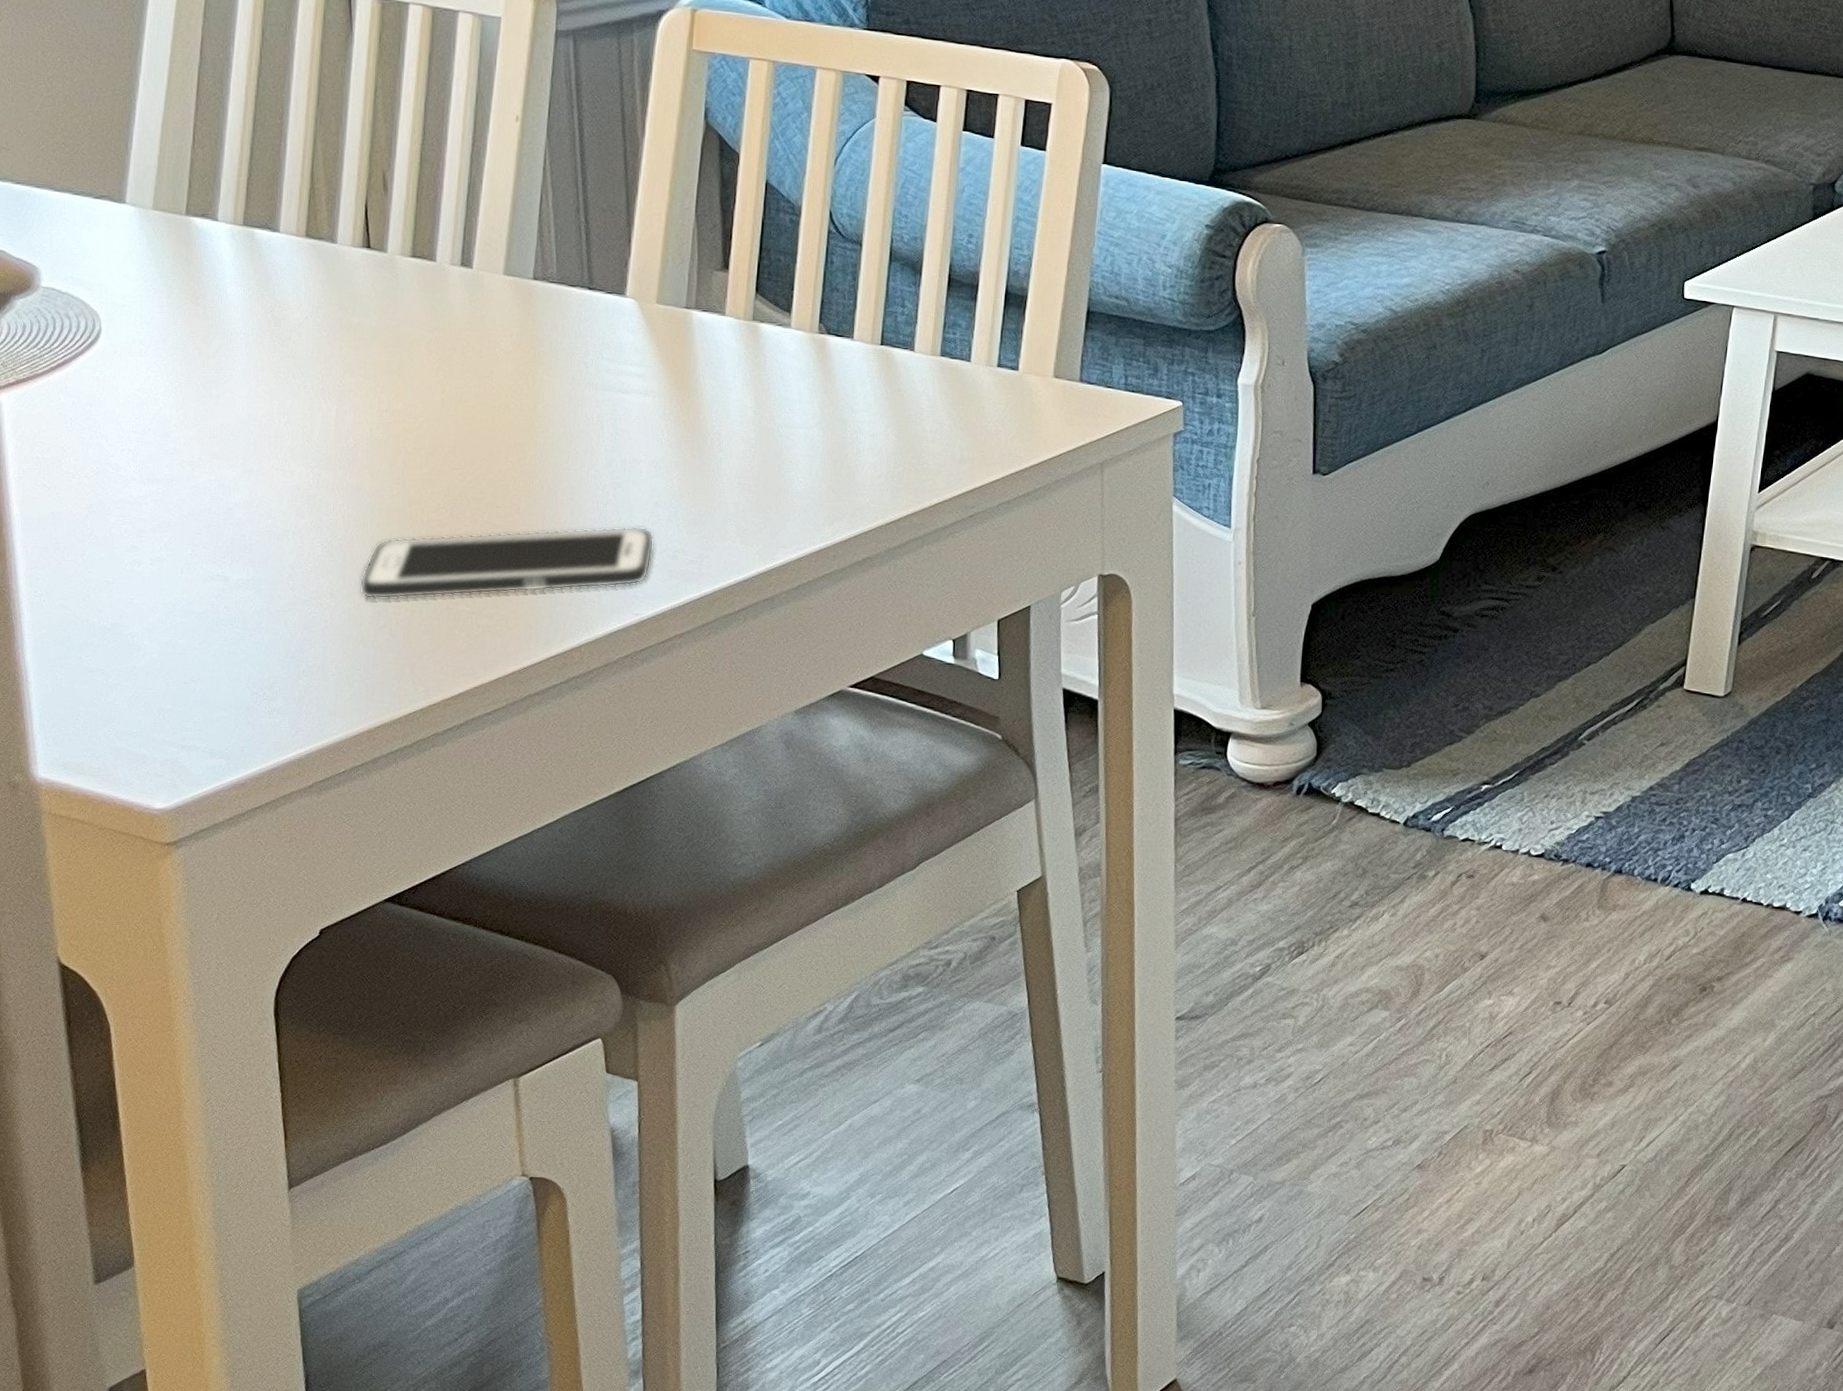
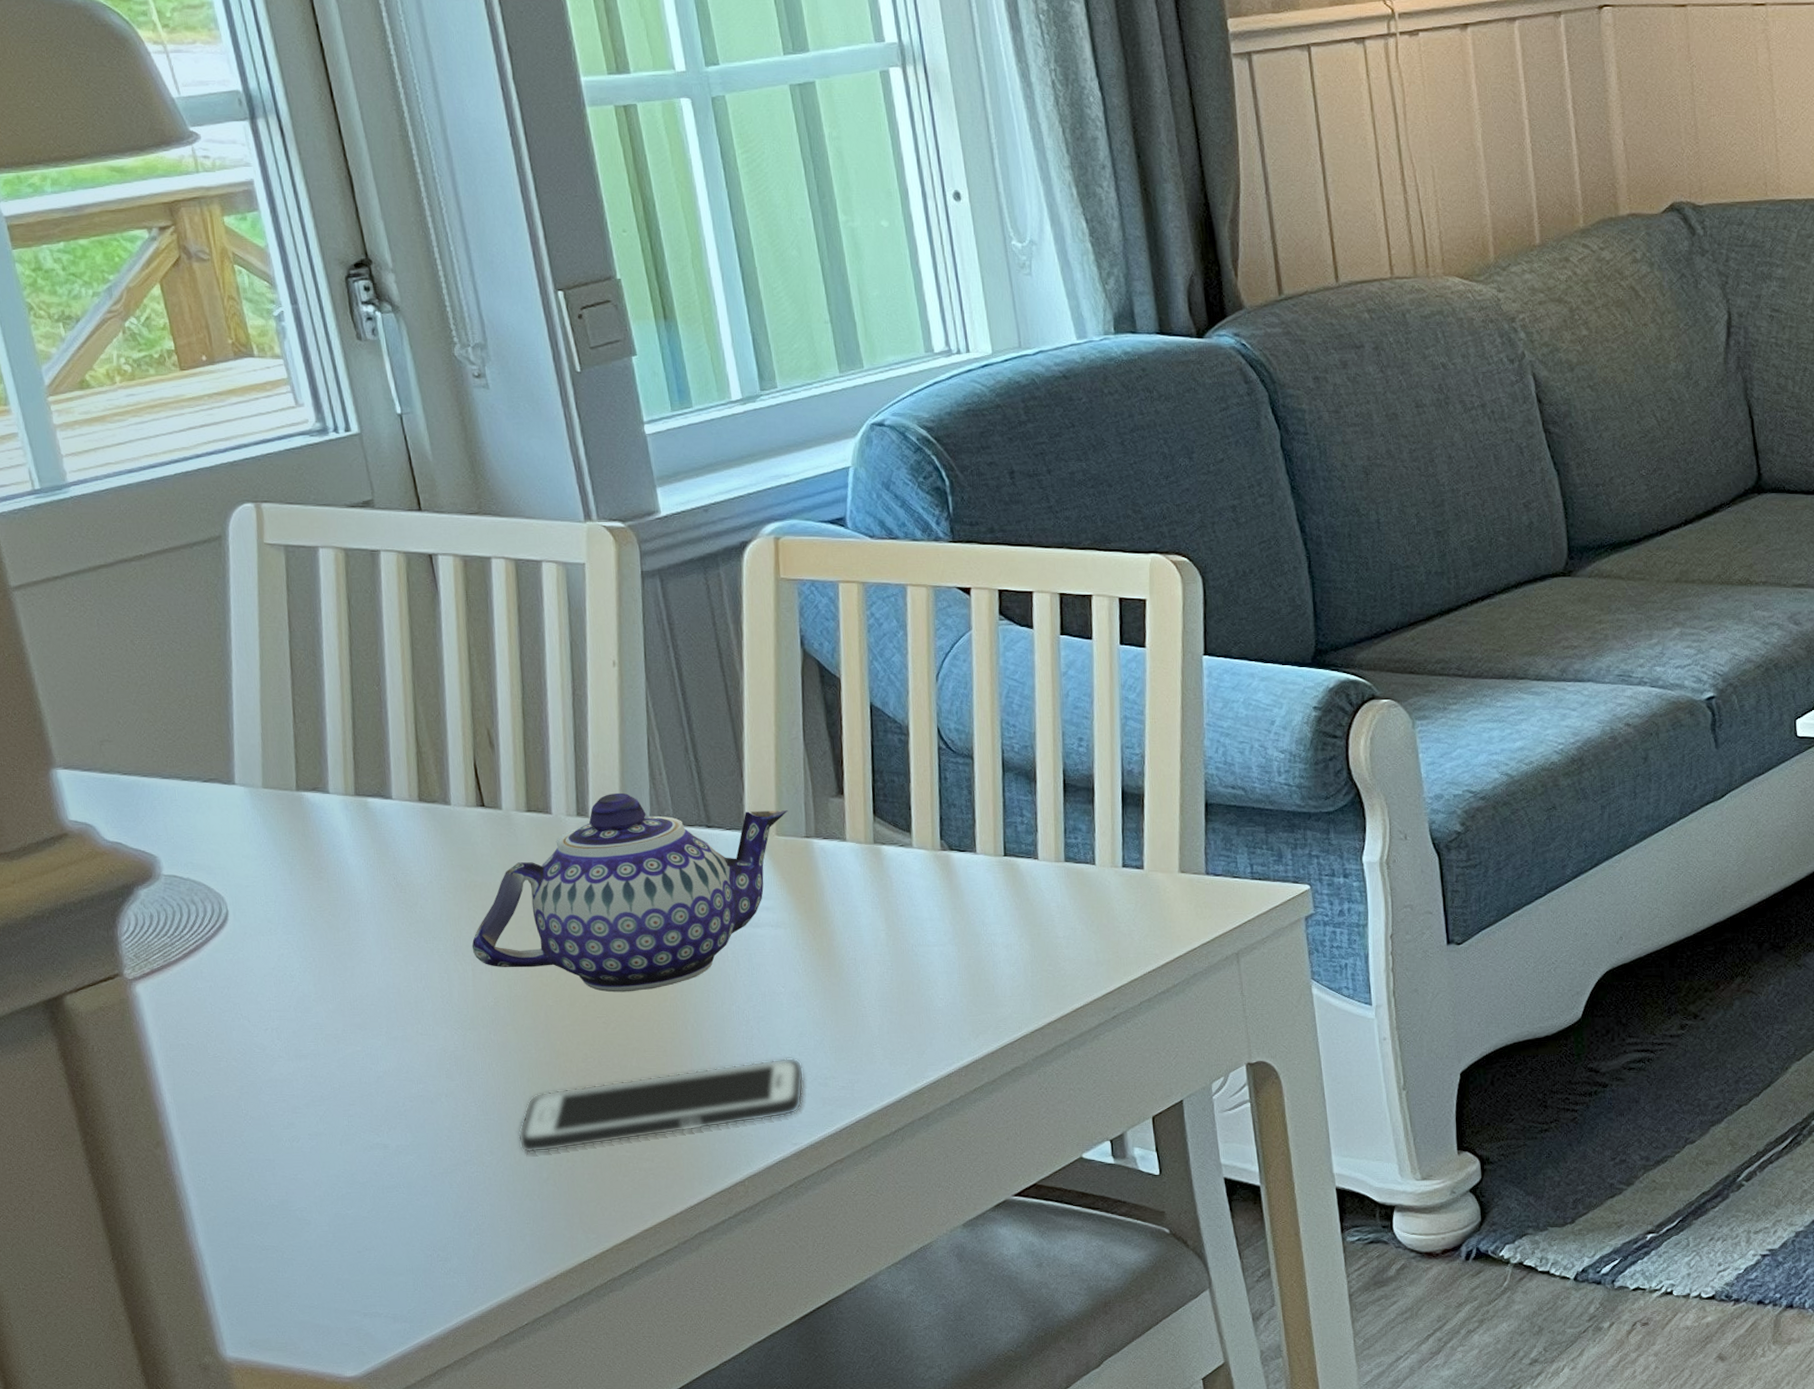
teapot: none [339,246,671,447] -> present [471,792,788,993]

